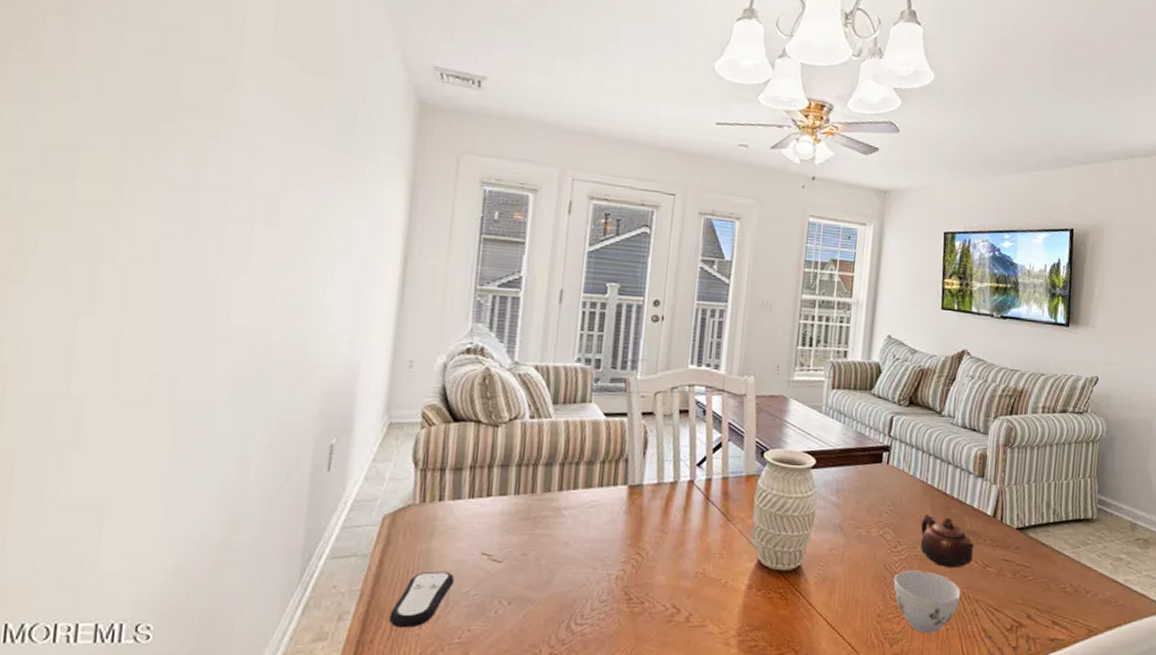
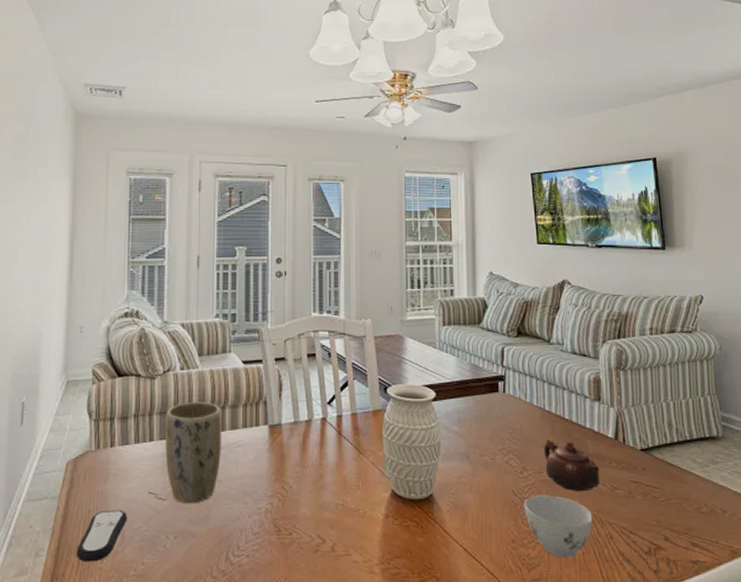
plant pot: none [504,455,575,568] -> present [165,401,221,504]

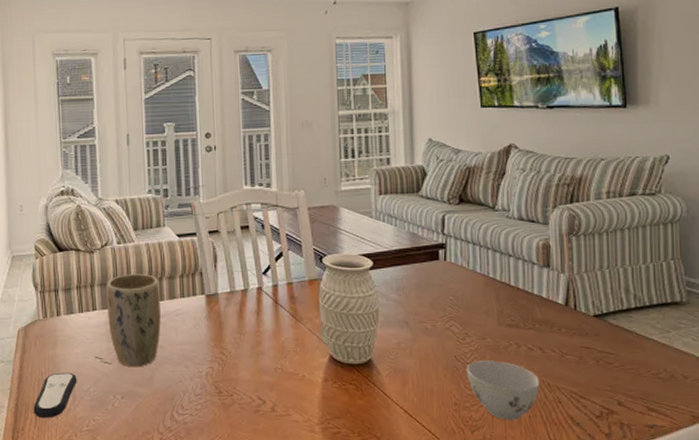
teapot: present [543,440,600,492] -> none [487,307,549,357]

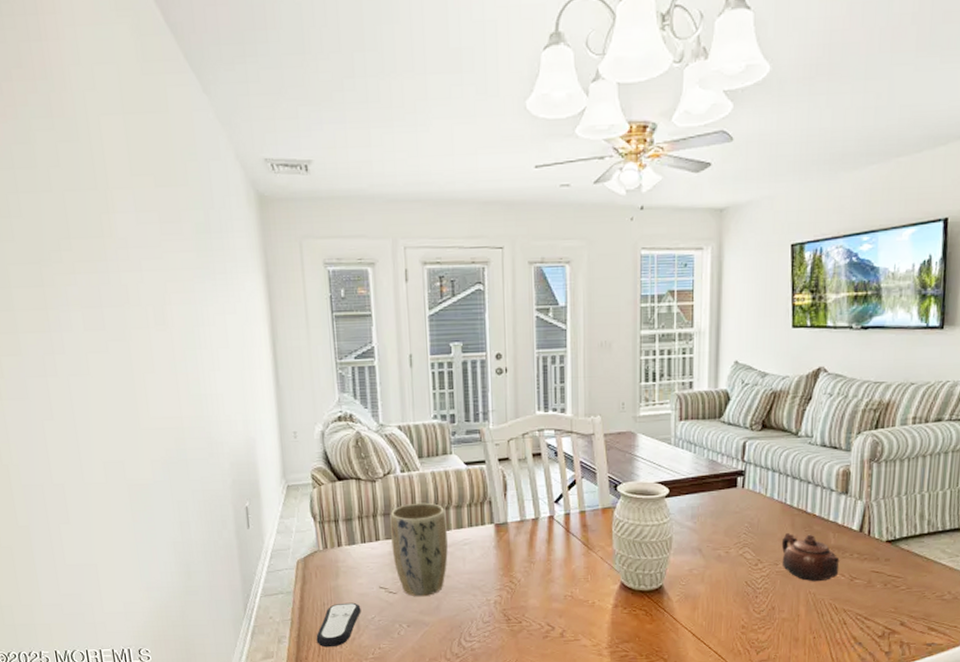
teacup: present [466,359,540,420] -> none [756,584,828,641]
teapot: none [487,307,549,357] -> present [781,533,840,582]

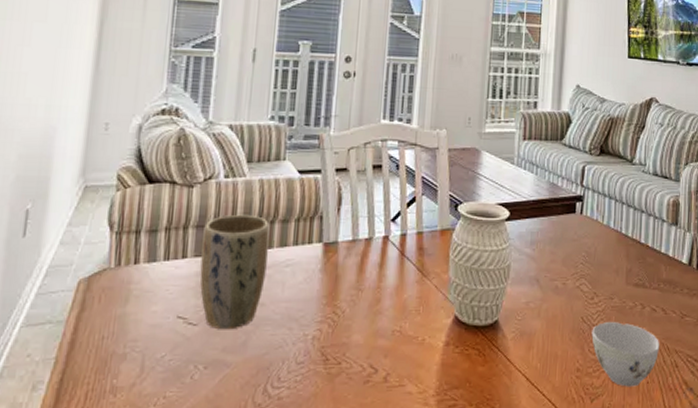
remote control: present [316,602,361,648] -> none [83,336,150,397]
teacup: none [756,584,828,641] -> present [591,321,660,387]
teapot: present [781,533,840,582] -> none [616,265,671,319]

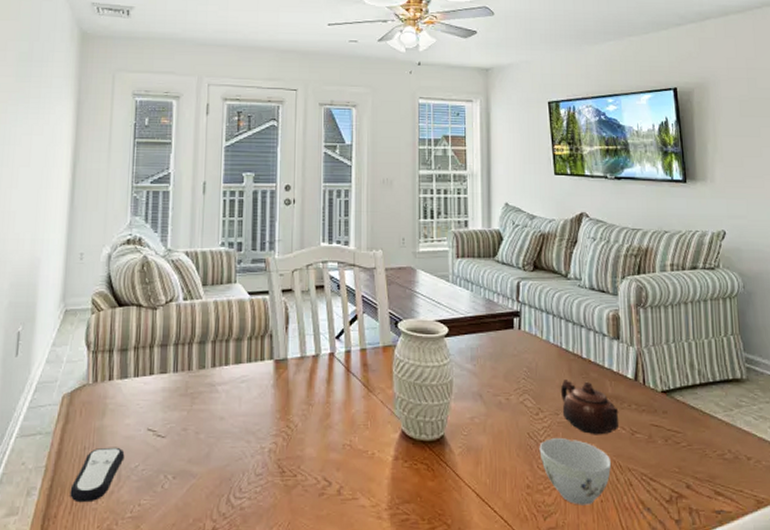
remote control: none [83,336,150,397] -> present [70,447,125,503]
plant pot: present [200,214,270,330] -> none [166,333,225,442]
teapot: none [616,265,671,319] -> present [560,380,619,435]

